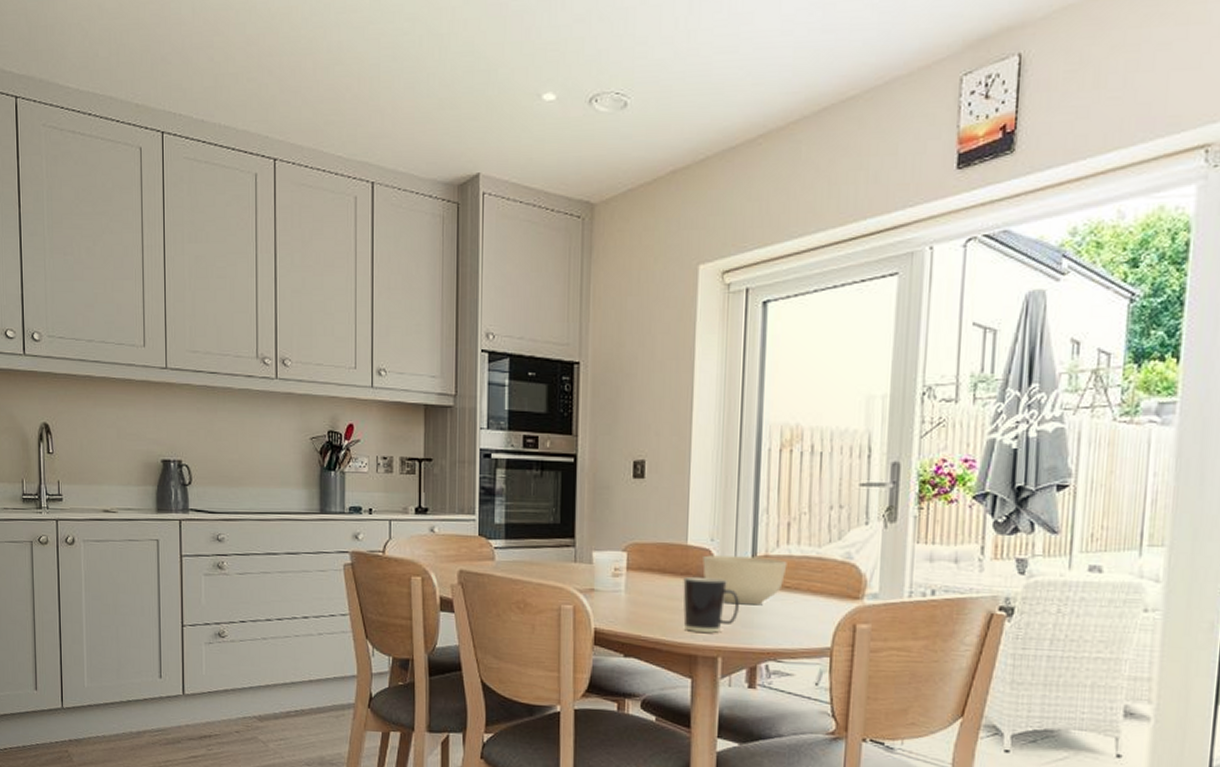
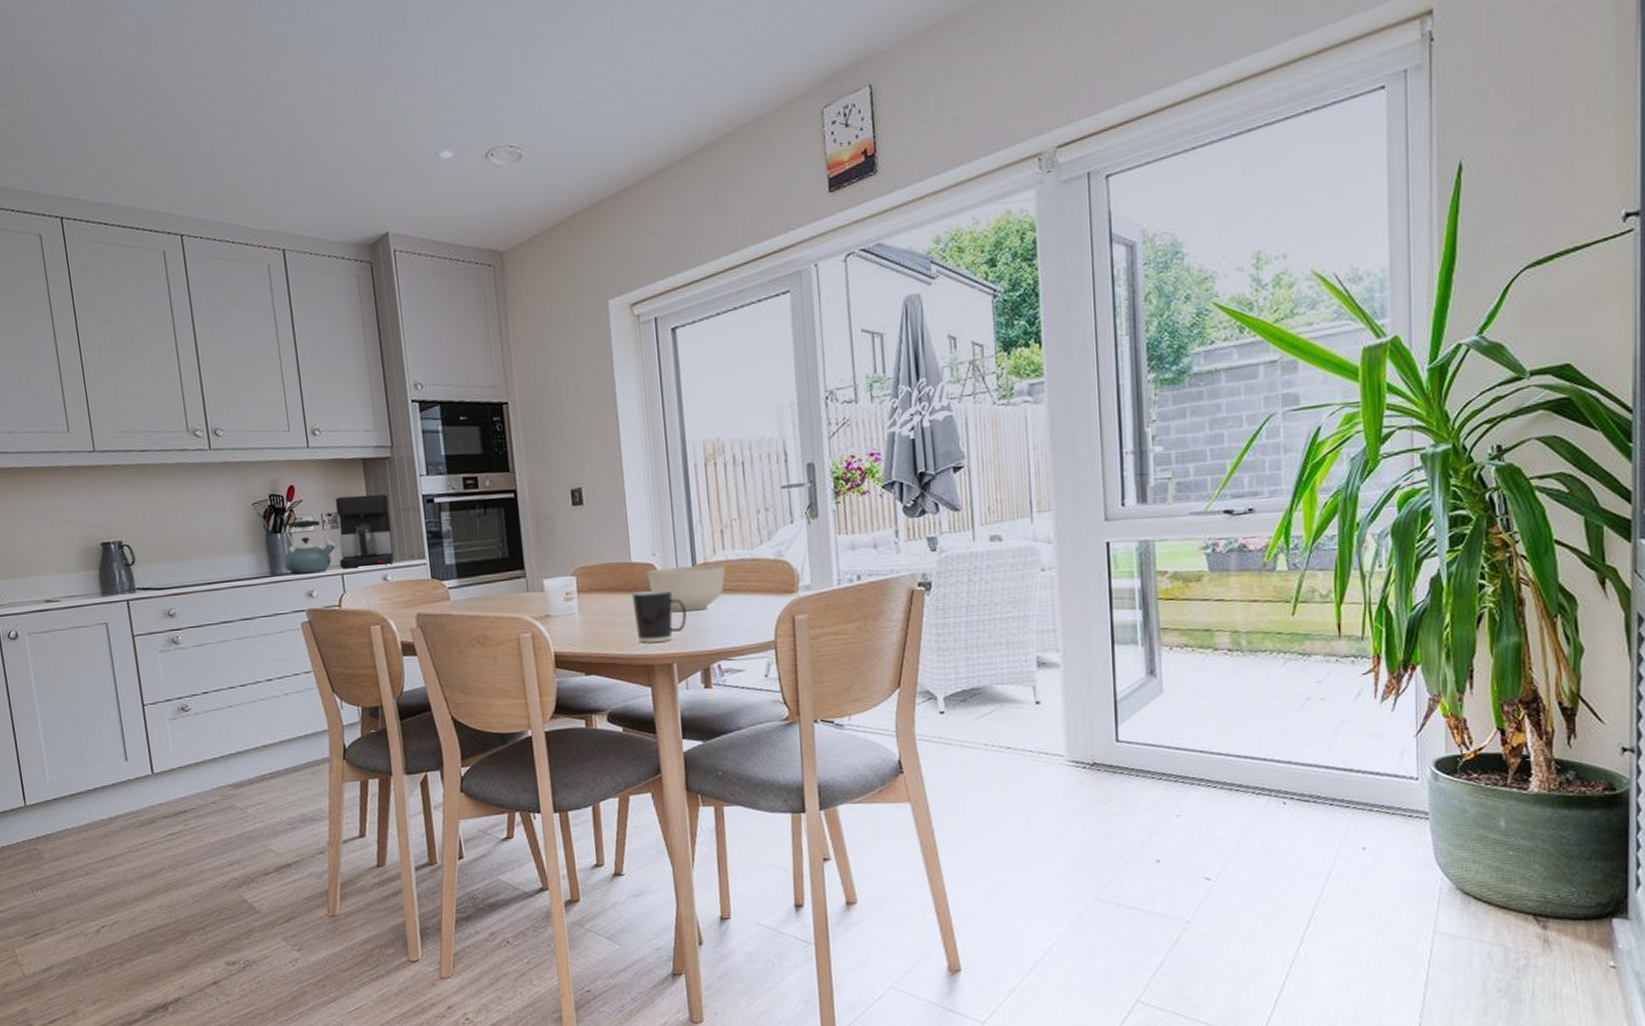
kettle: none [334,460,389,516] -> present [283,520,337,575]
coffee maker: none [389,441,445,517] -> present [335,494,394,569]

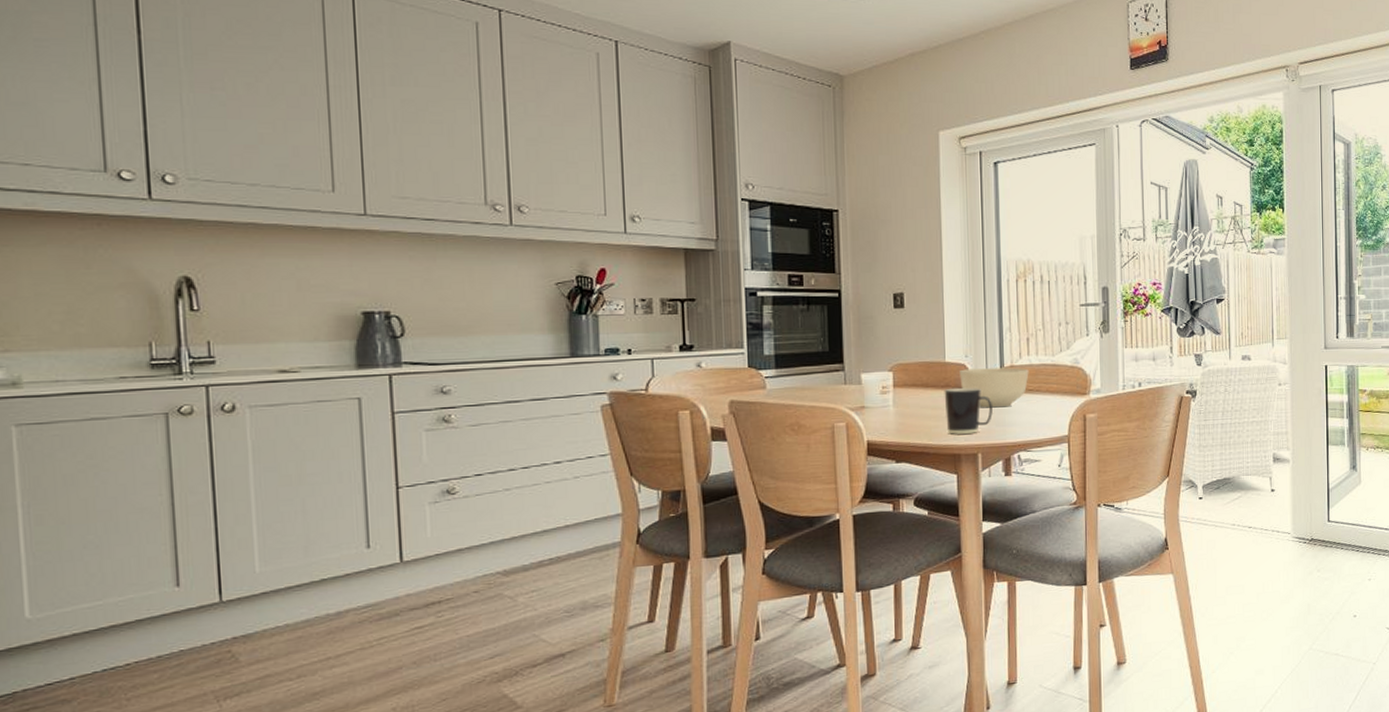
kettle: present [283,520,337,575] -> none [586,303,649,357]
coffee maker: present [335,494,394,569] -> none [650,283,711,354]

